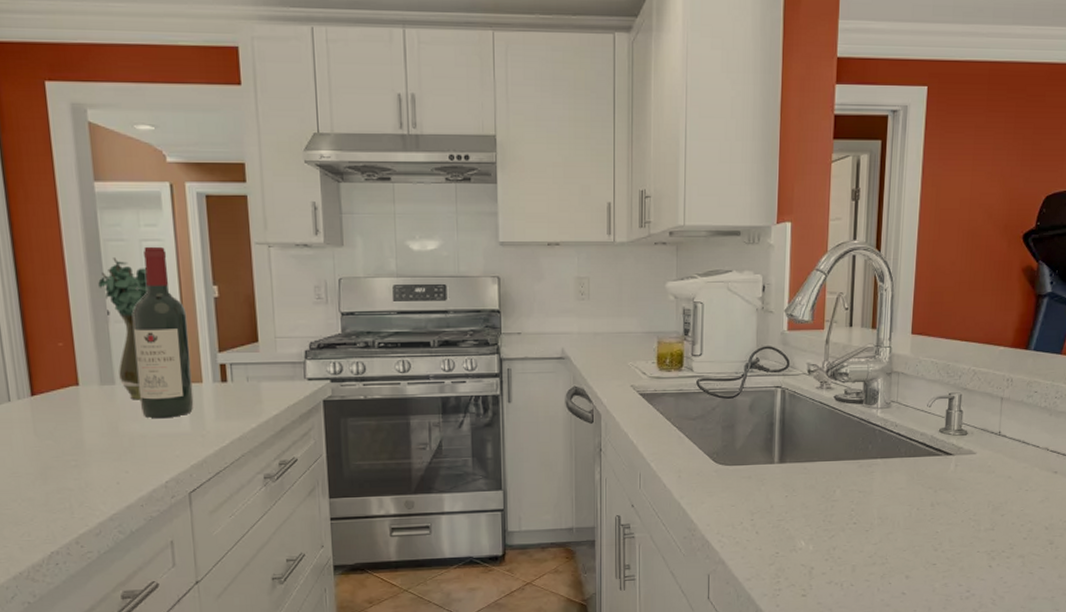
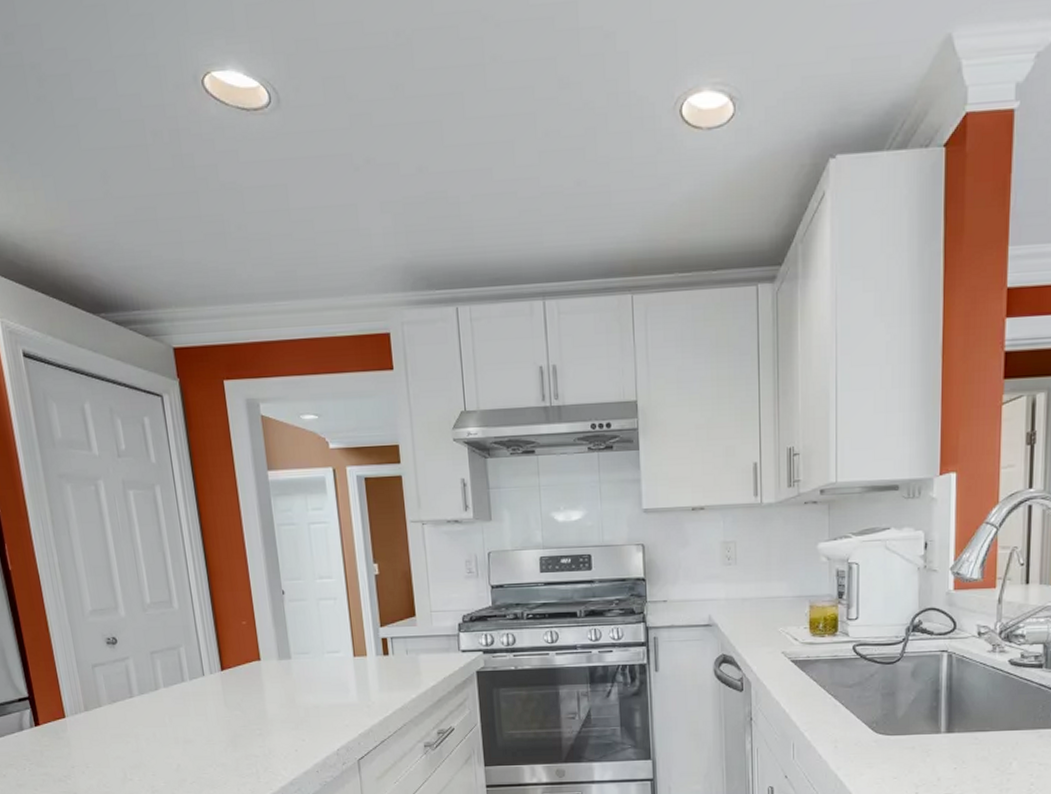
vase: present [98,258,149,400] -> none [274,541,318,673]
wine bottle: present [133,246,194,419] -> none [304,528,360,691]

